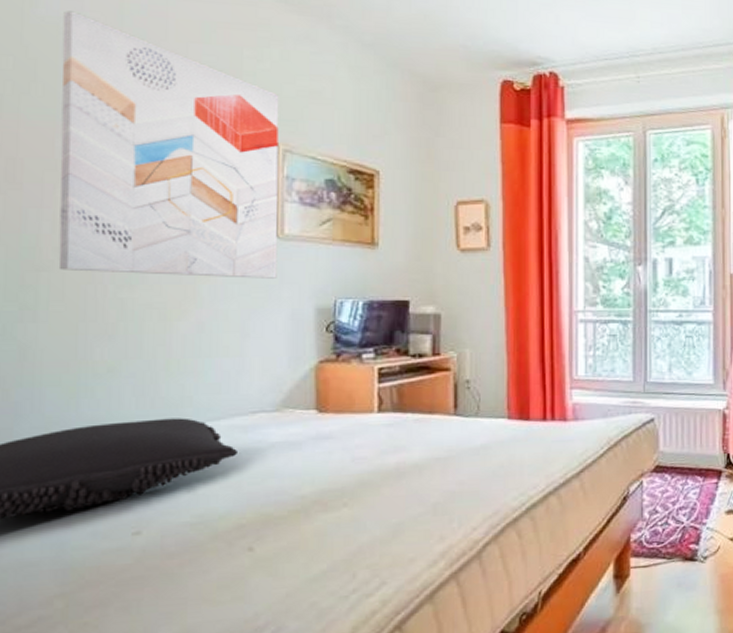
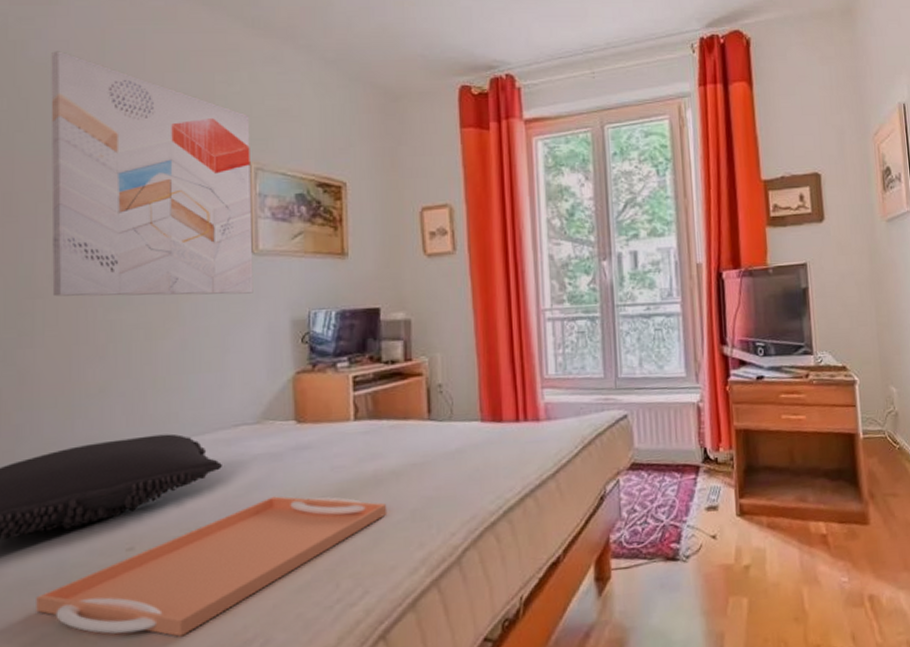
serving tray: none [33,485,409,623] -> present [36,496,388,637]

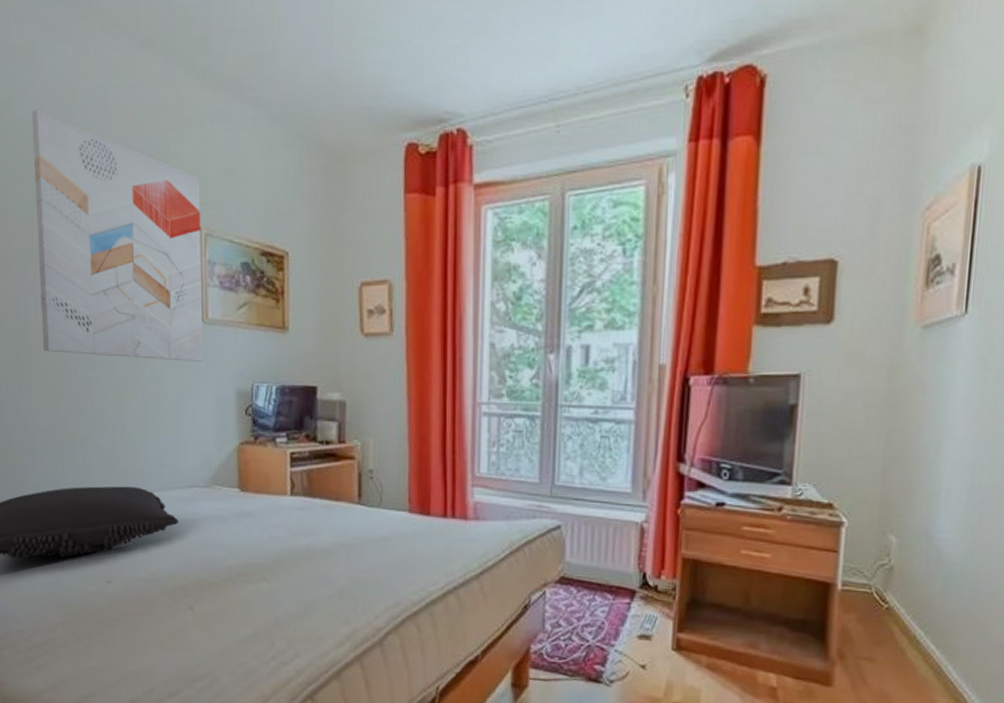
serving tray: present [36,496,388,637] -> none [43,555,318,662]

